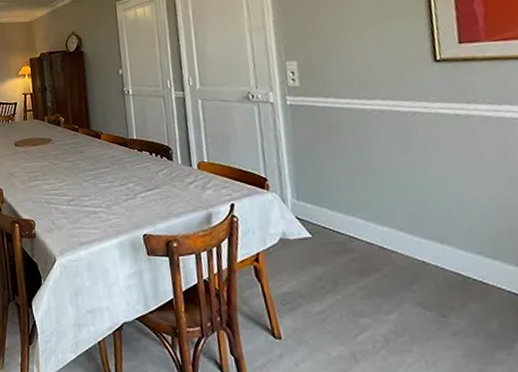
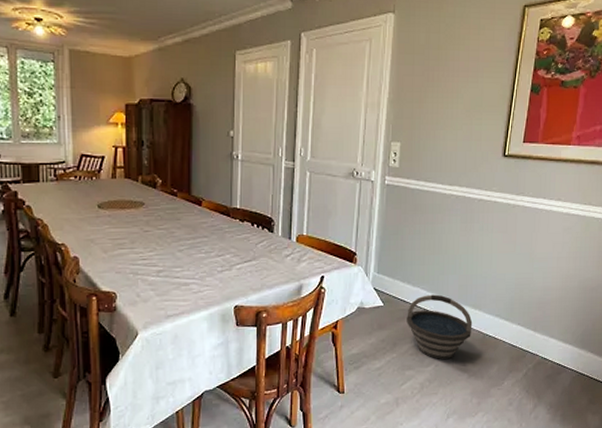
bucket: none [345,225,444,308] -> present [407,294,473,360]

